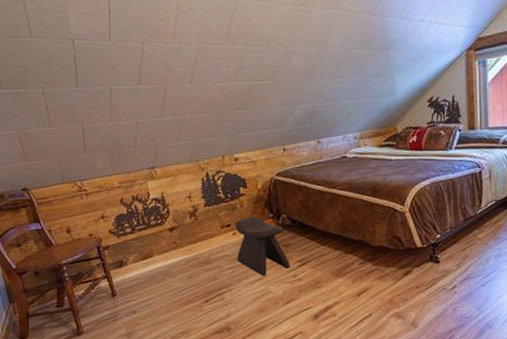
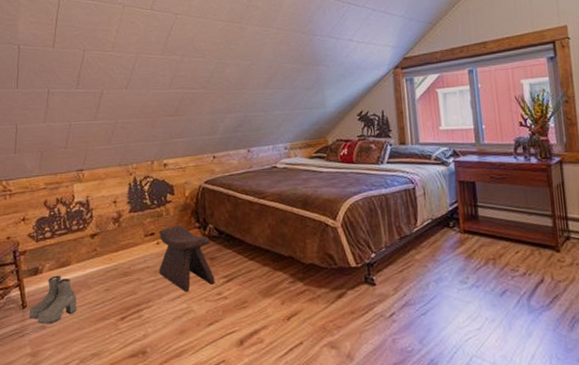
boots: none [119,266,164,310] -> present [29,275,77,324]

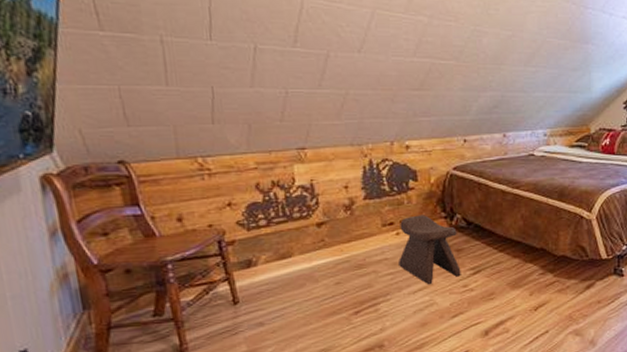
boots: present [29,275,77,324] -> none [242,268,302,321]

